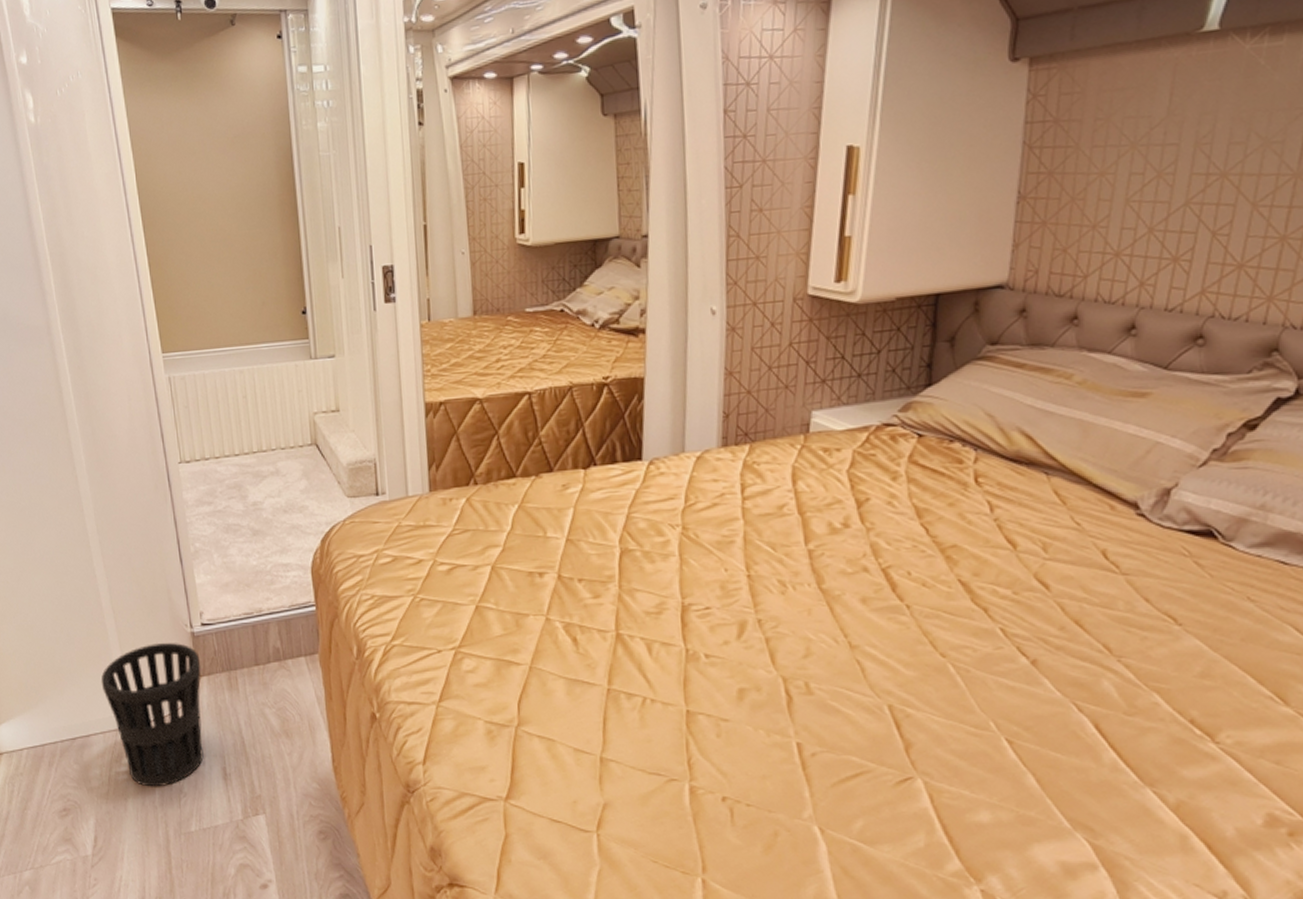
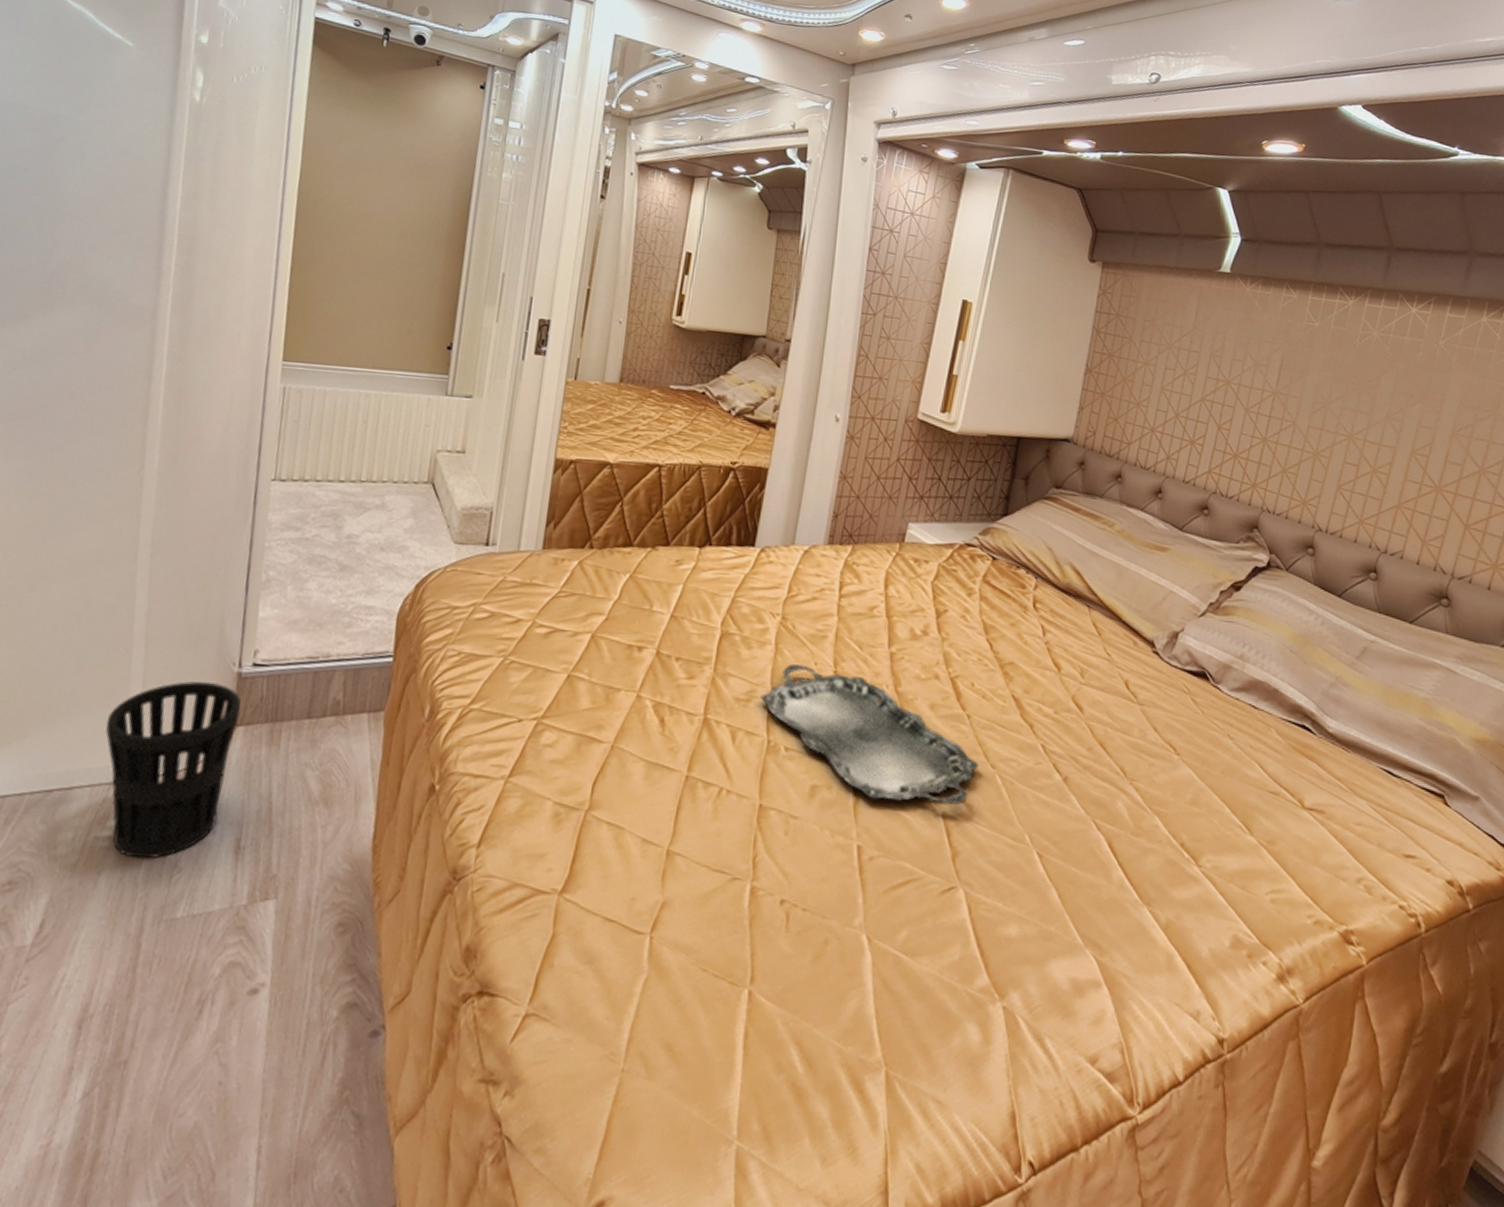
serving tray: none [672,573,927,698] -> present [760,664,980,805]

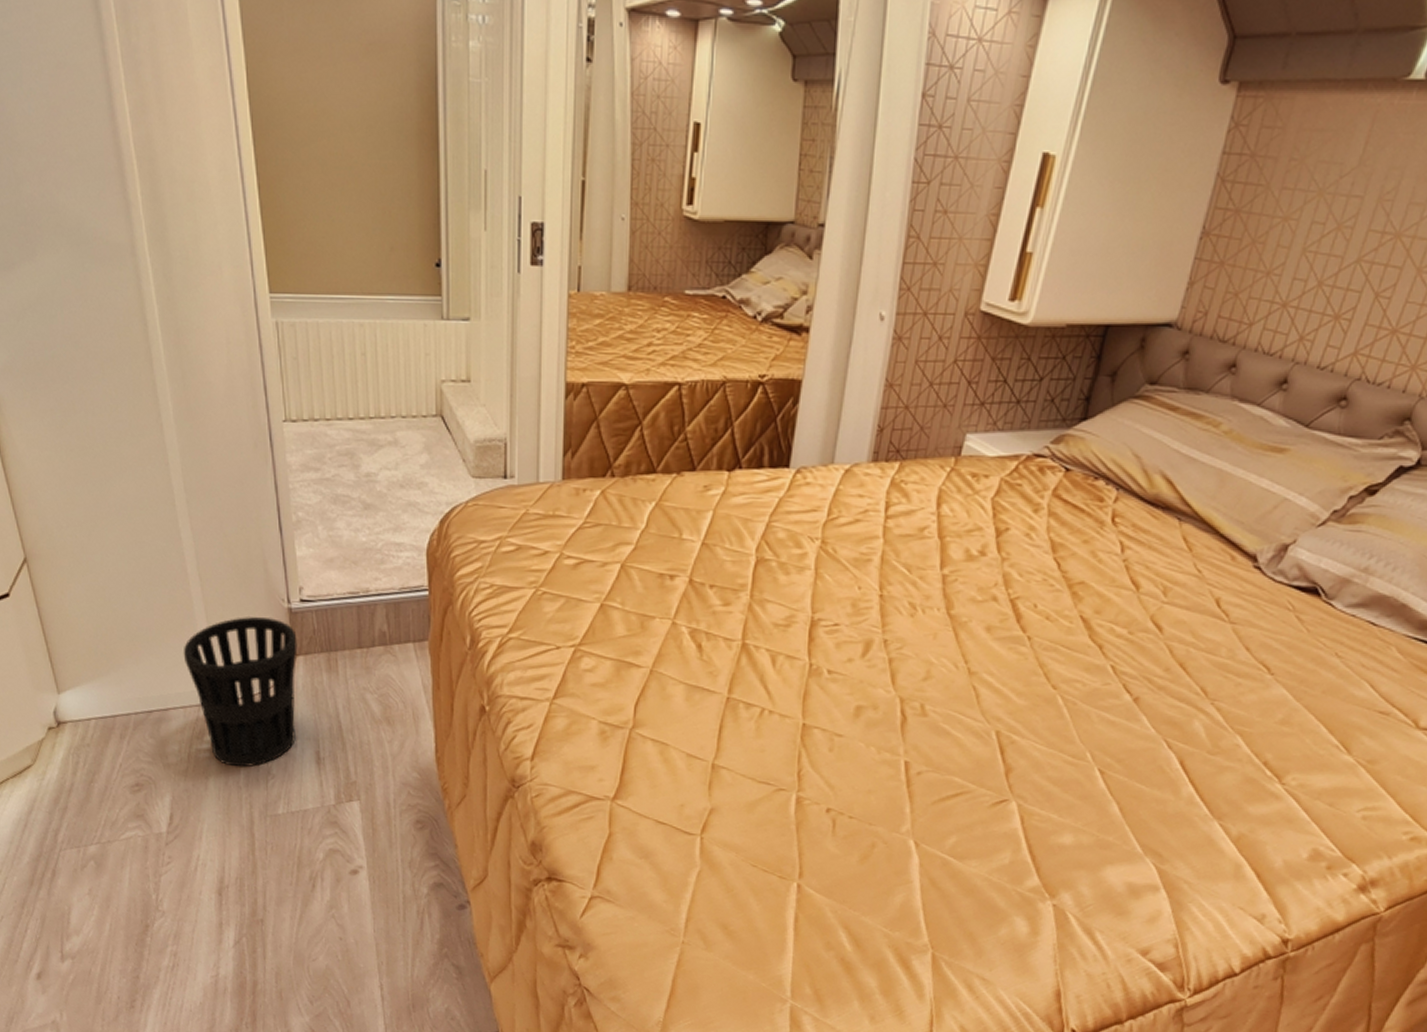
serving tray: present [760,664,980,805] -> none [801,589,1039,724]

